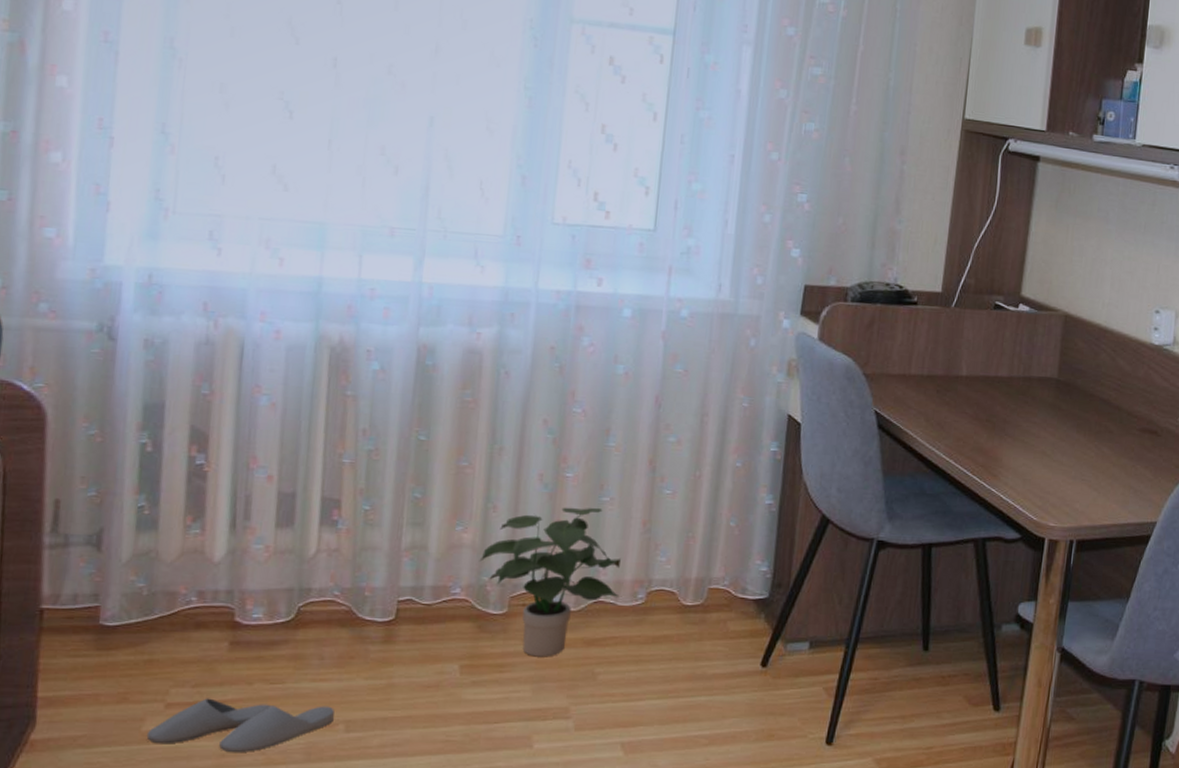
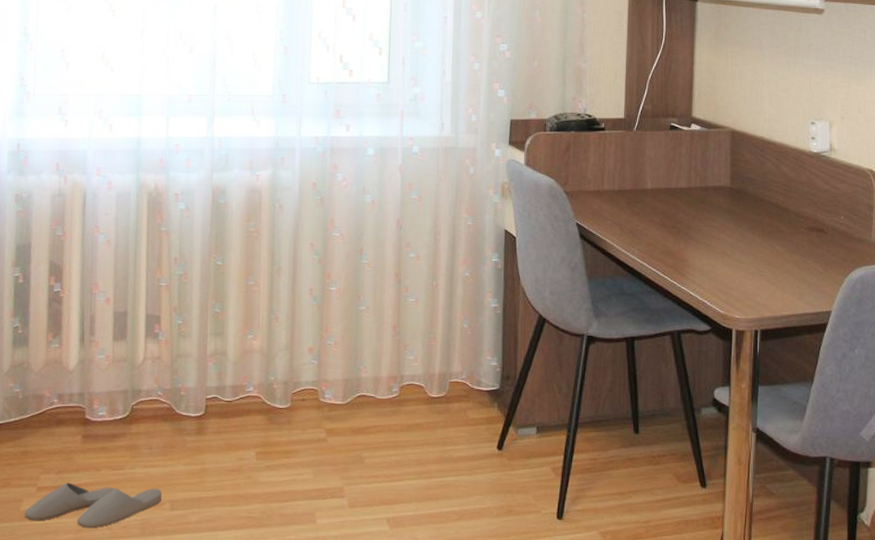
potted plant: present [479,507,621,657] -> none [266,316,378,444]

